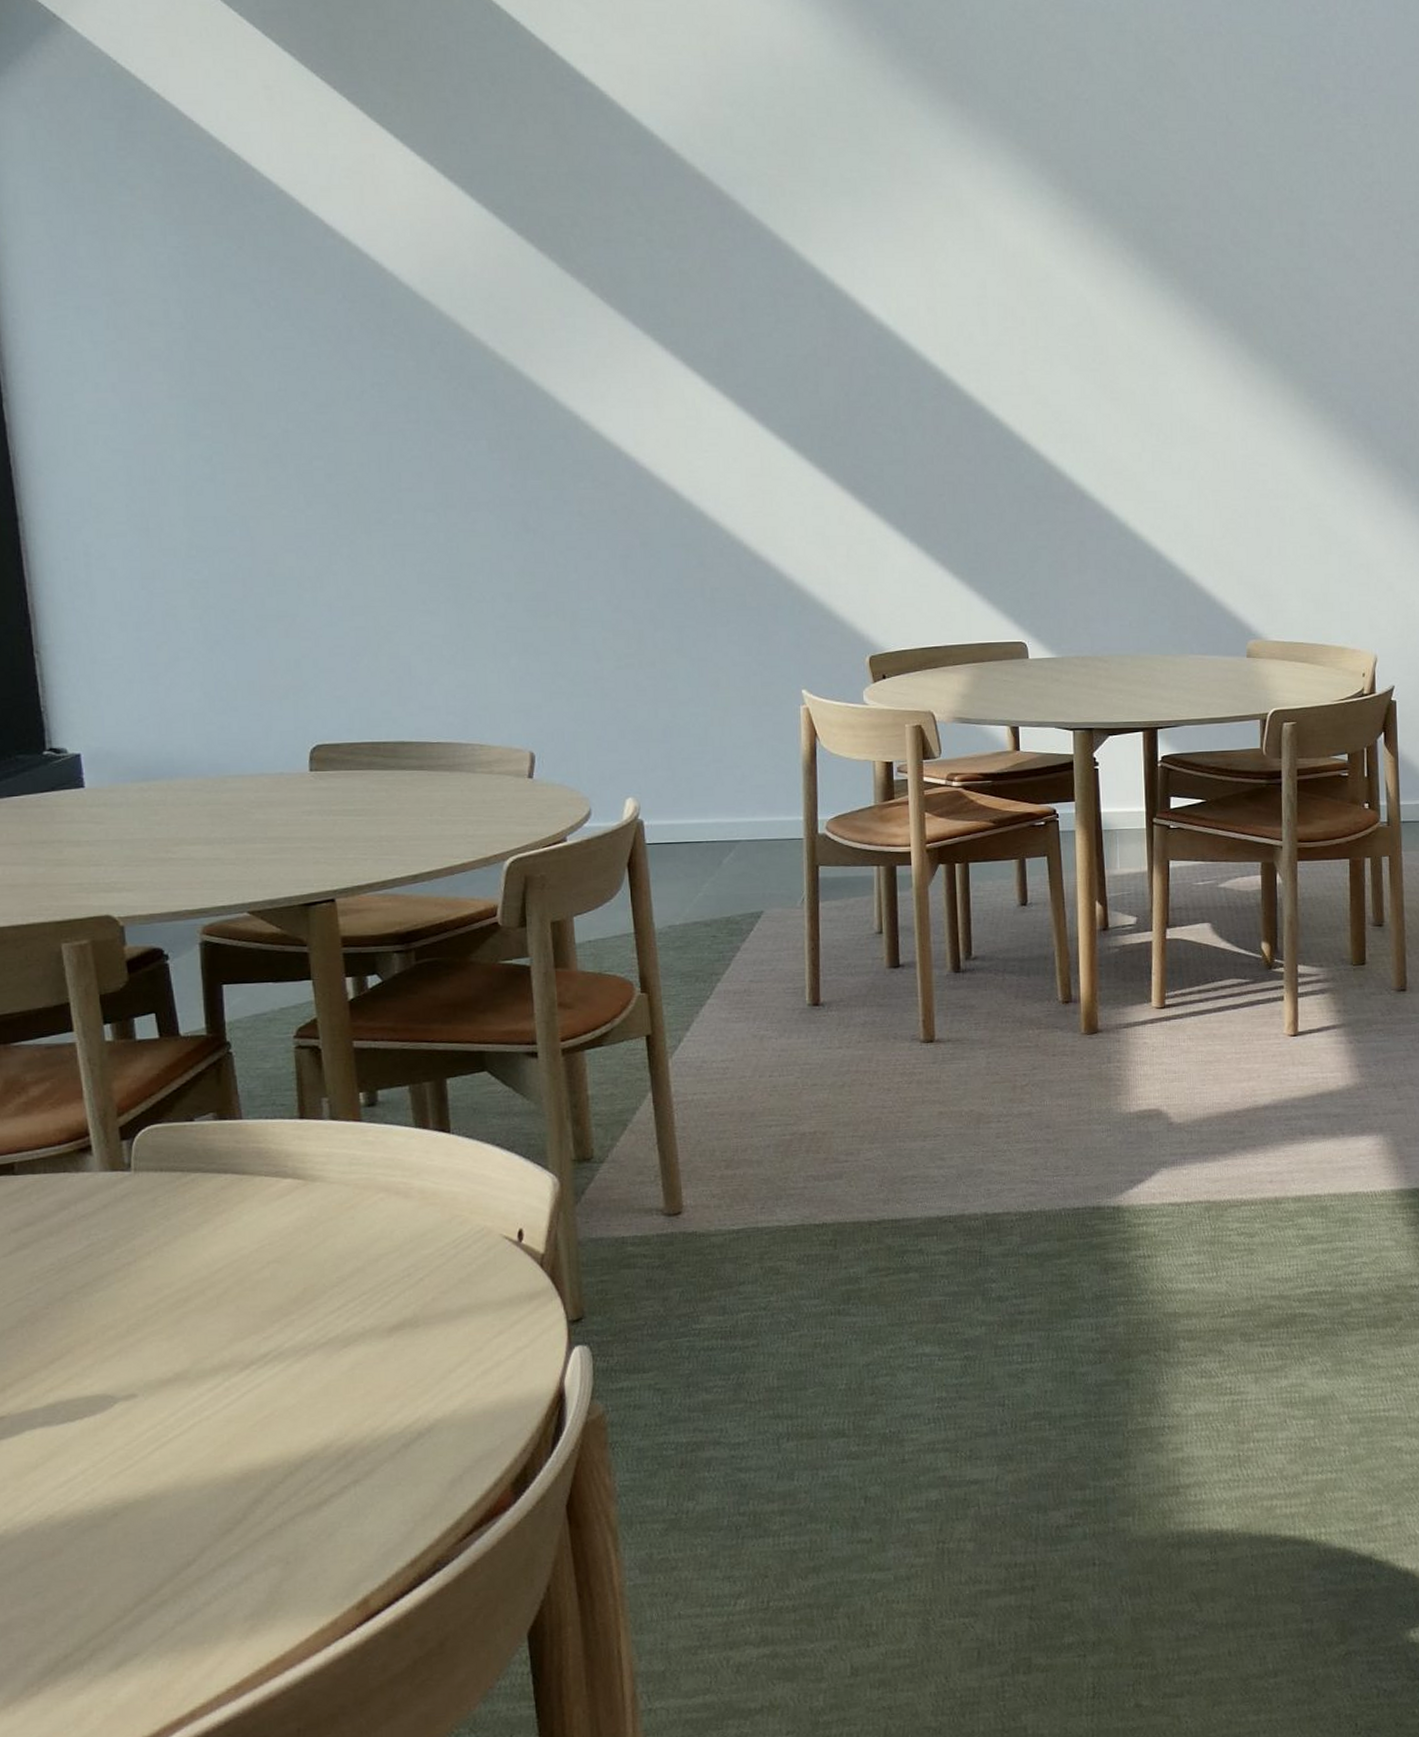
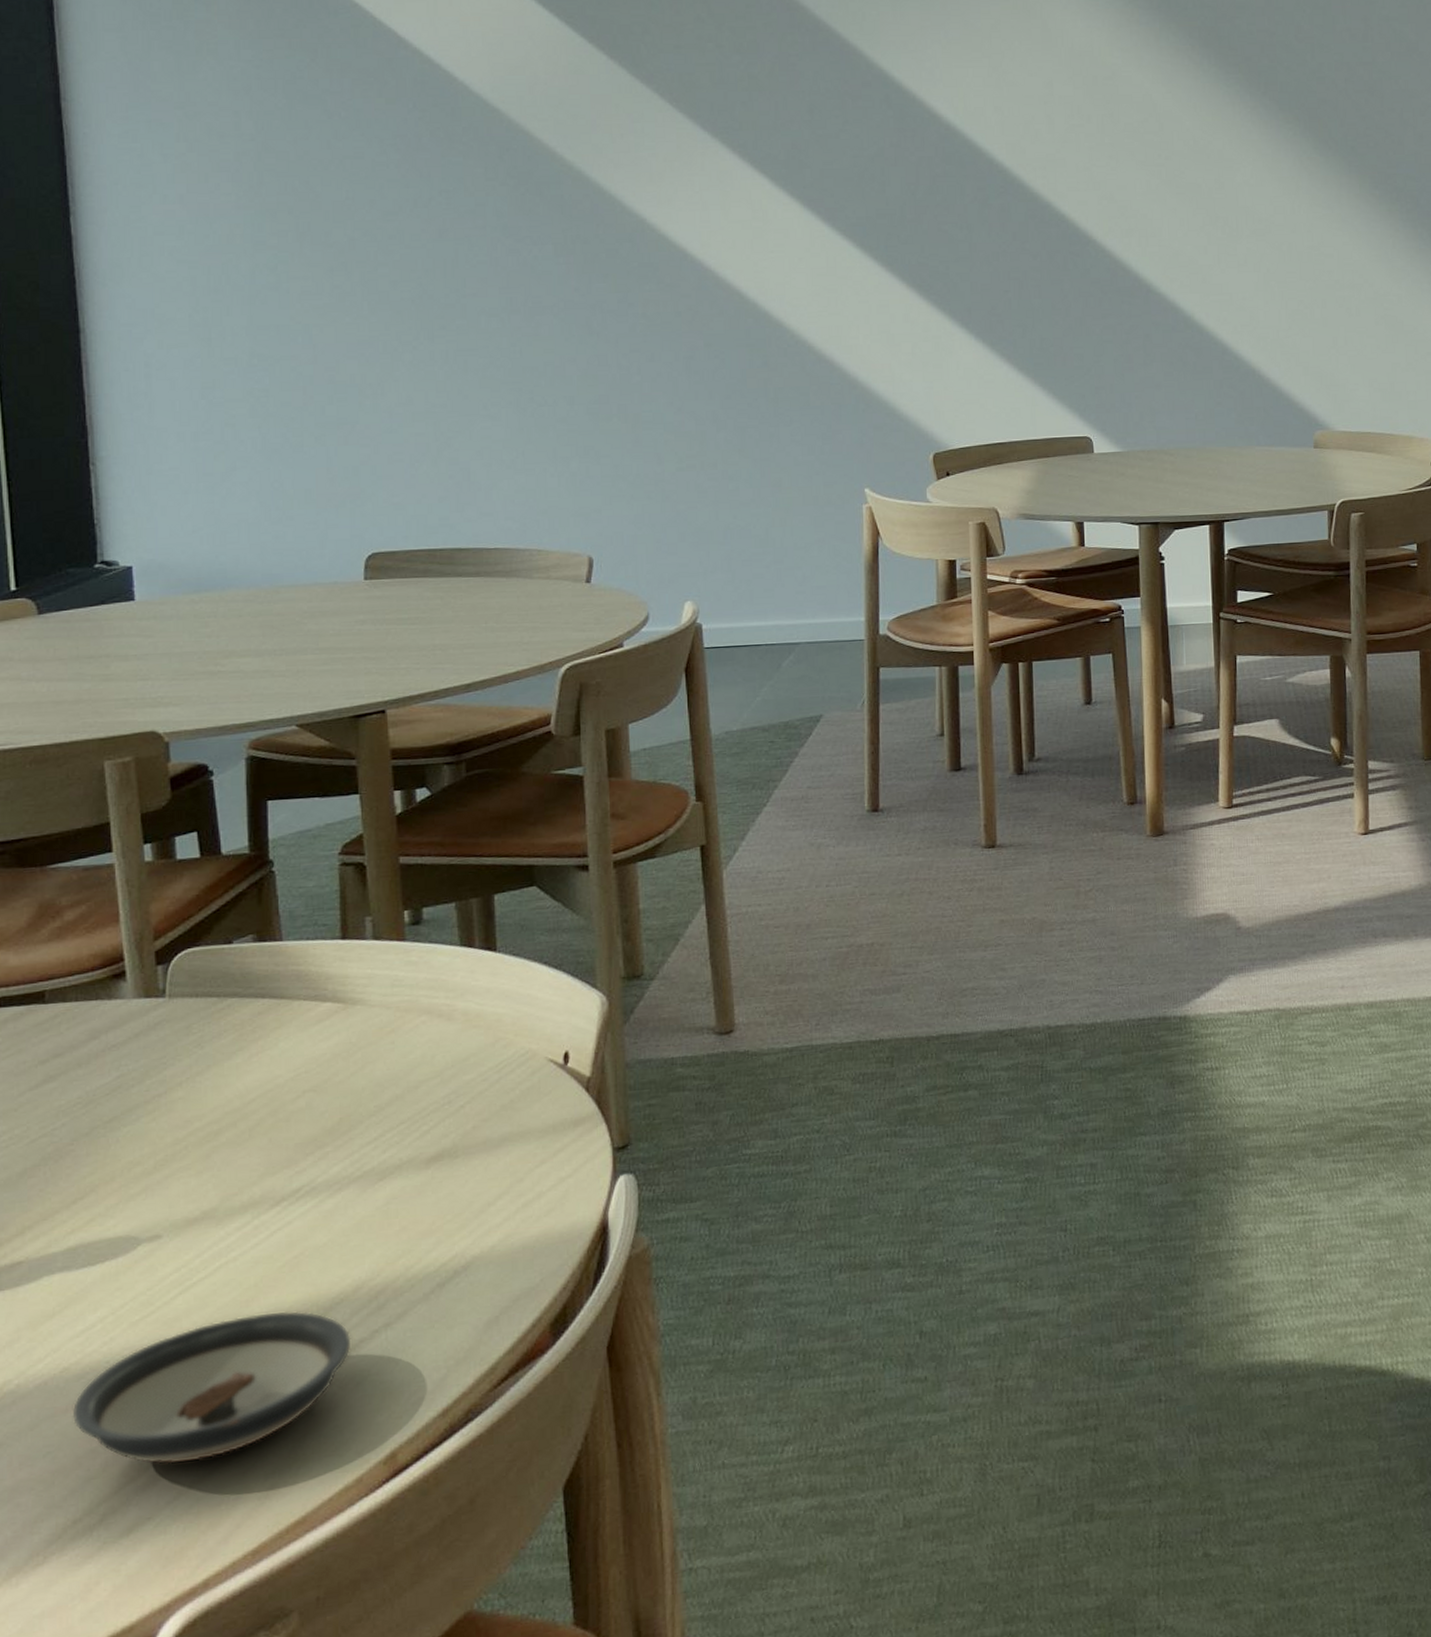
saucer: none [59,1467,322,1605] -> present [72,1311,351,1464]

